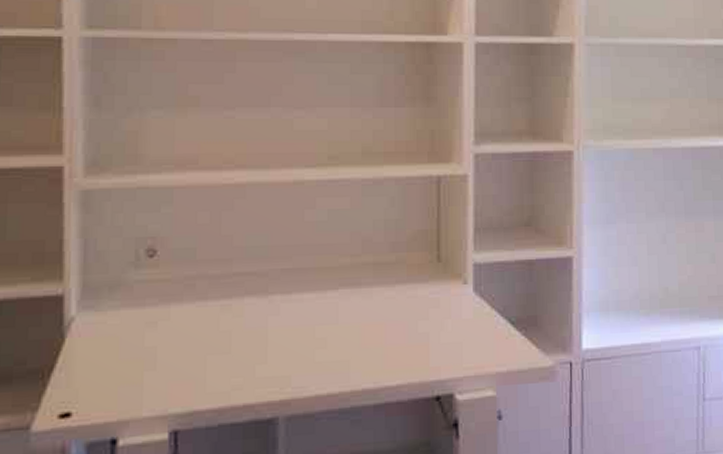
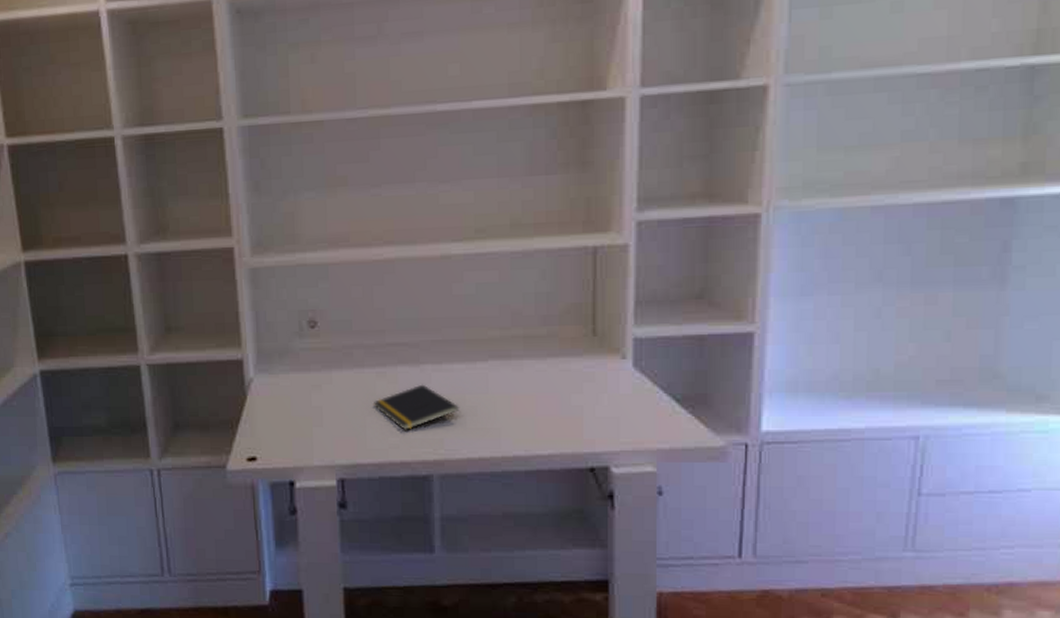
notepad: none [216,316,309,369] -> present [374,384,460,430]

